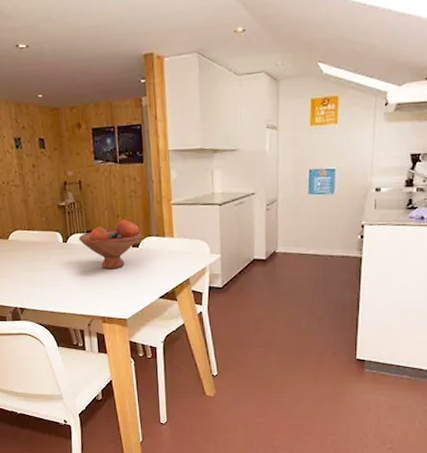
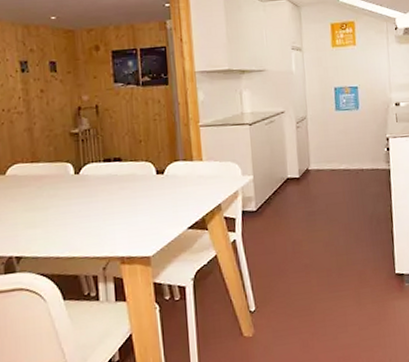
fruit bowl: present [78,219,142,270] -> none [94,144,167,201]

